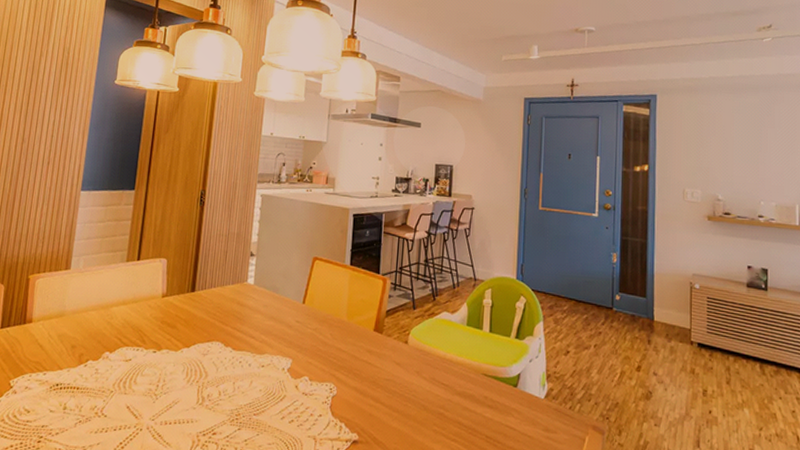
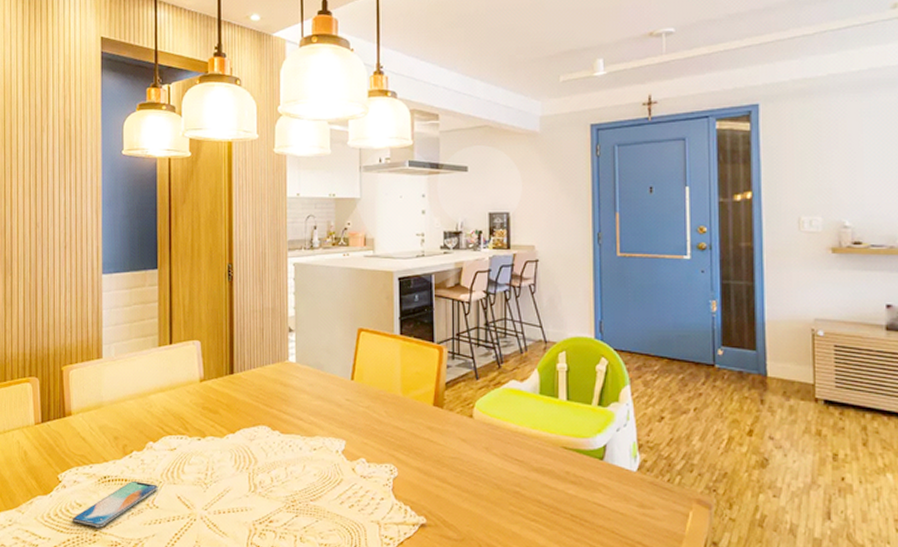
smartphone: none [18,389,109,434] -> present [72,480,158,528]

